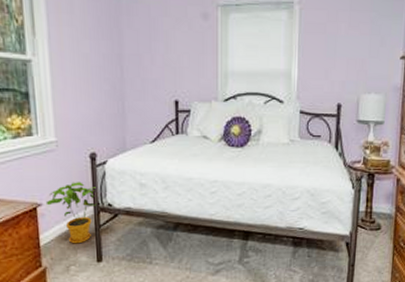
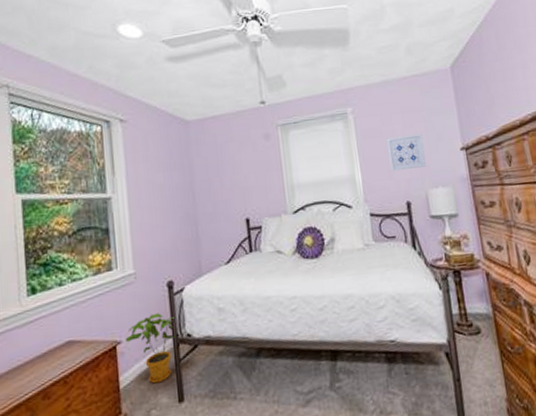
wall art: none [329,35,366,72] -> present [387,133,426,172]

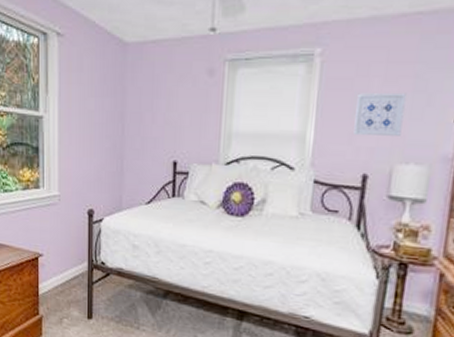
house plant: present [125,313,176,384] -> none [46,236,91,298]

